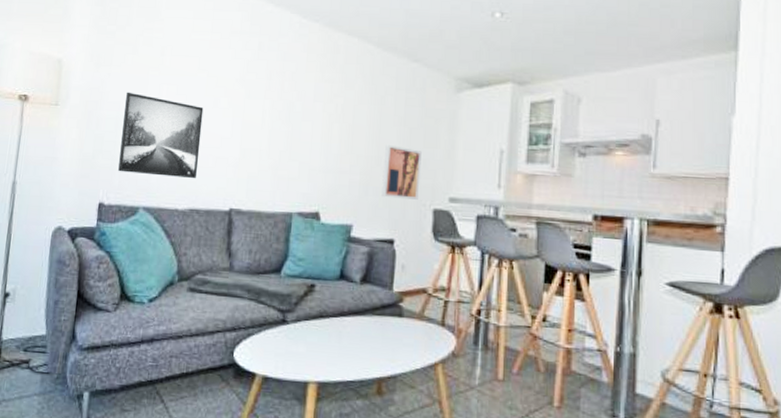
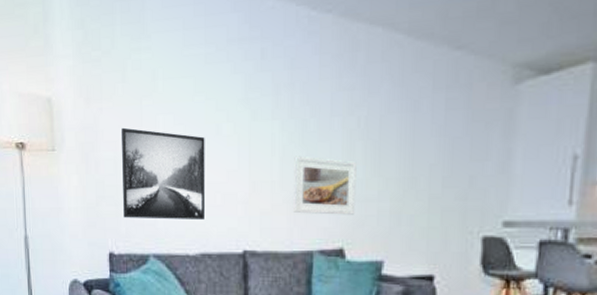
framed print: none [277,130,333,184] -> present [294,155,357,215]
wall art: present [381,144,422,200] -> none [417,160,468,227]

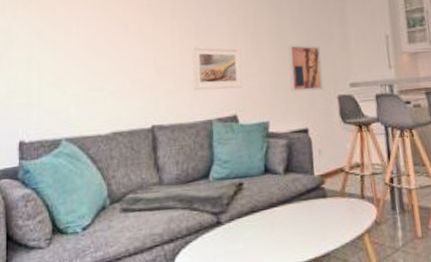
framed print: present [122,127,206,221] -> none [36,30,116,108]
wall art: none [417,160,468,227] -> present [287,44,323,92]

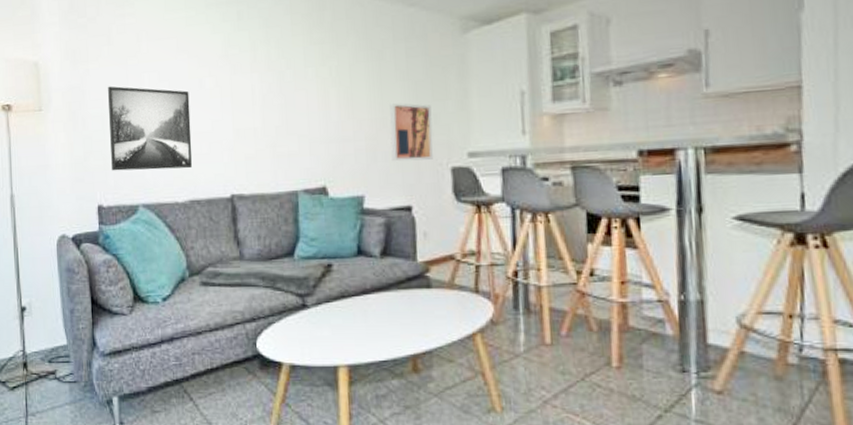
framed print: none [36,30,116,108] -> present [108,86,193,171]
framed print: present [191,45,243,91] -> none [274,103,334,157]

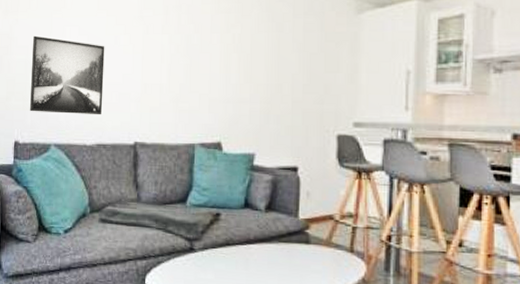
wall art: present [389,102,433,162] -> none [283,71,323,126]

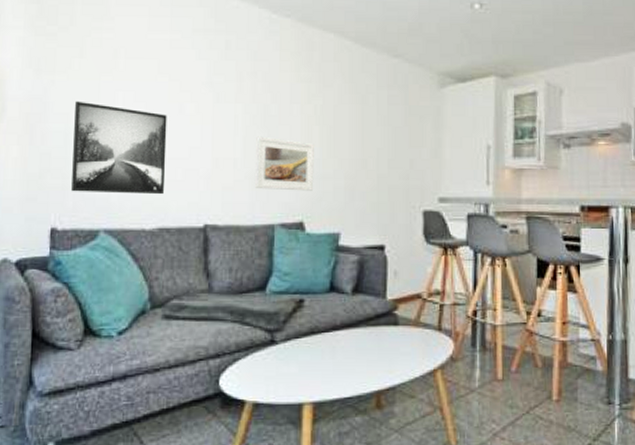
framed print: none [179,64,232,114] -> present [255,136,314,191]

